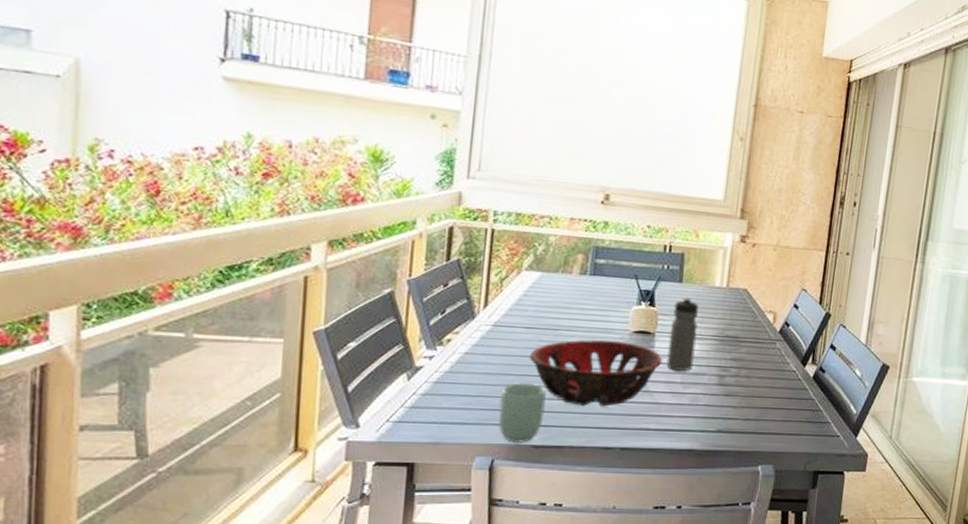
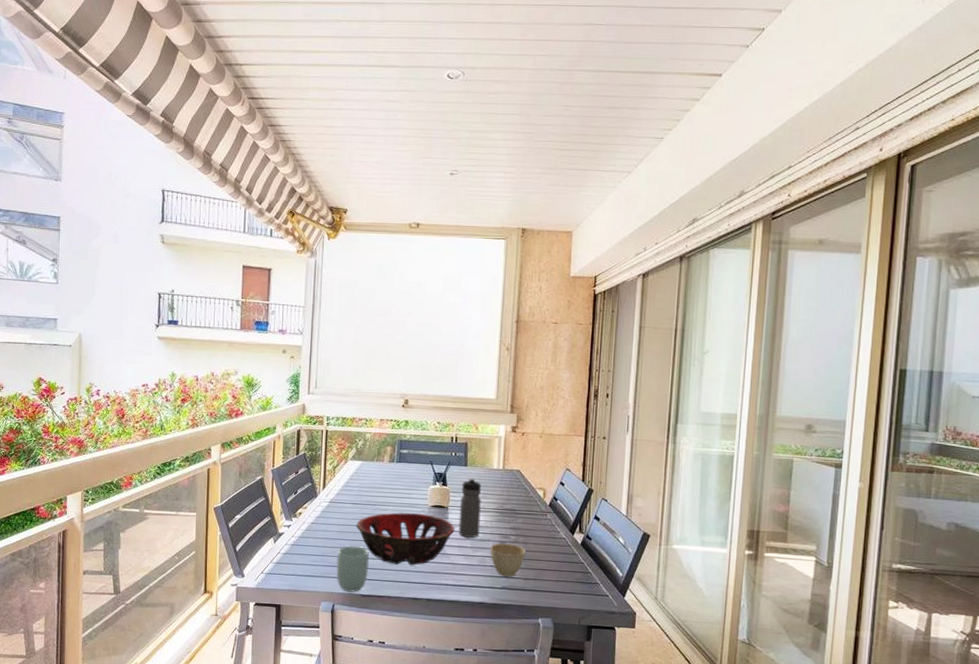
cup: none [704,377,749,418] -> present [490,543,526,577]

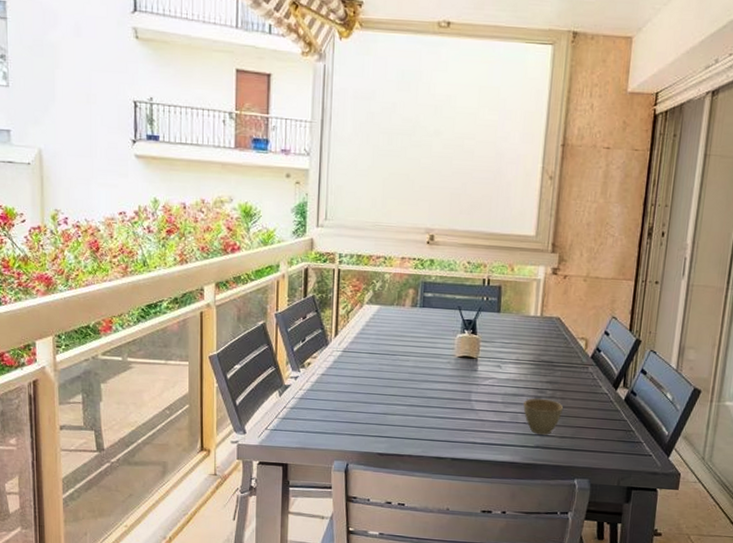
cup: present [336,545,369,592] -> none [350,399,388,451]
decorative bowl: present [356,512,455,566] -> none [373,363,485,422]
water bottle: present [458,478,481,538] -> none [488,326,516,392]

